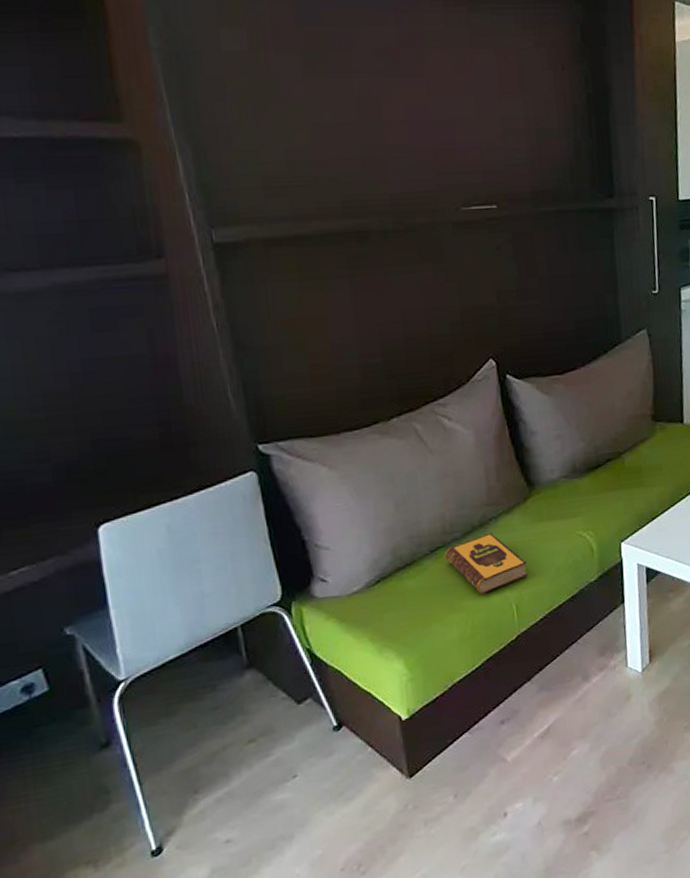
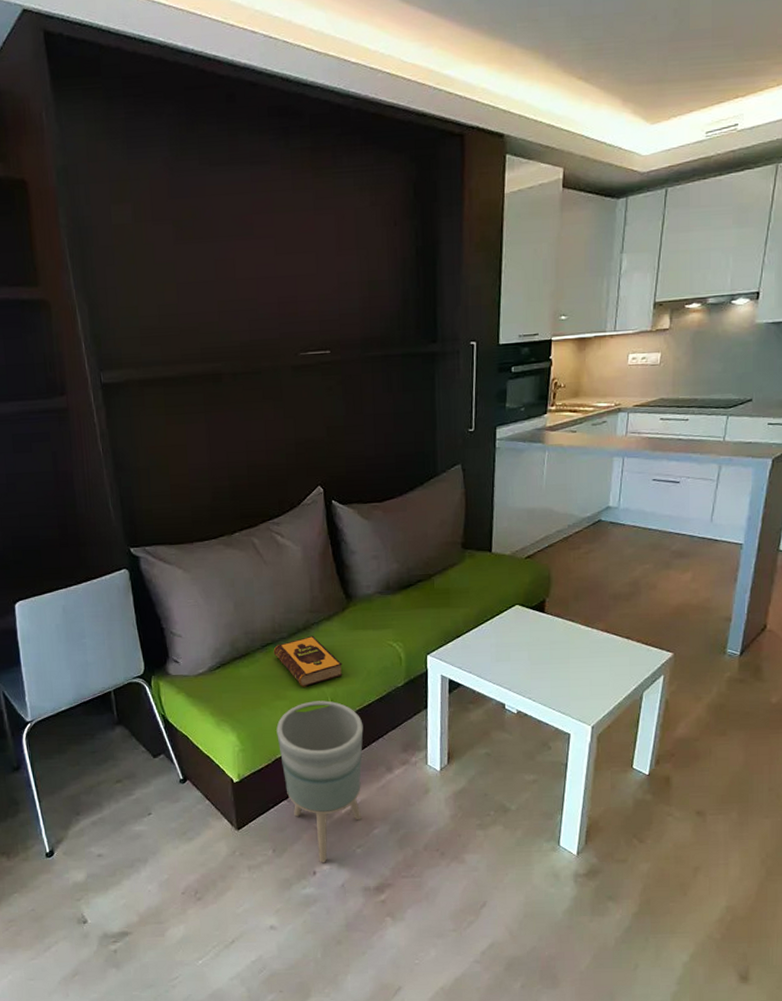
planter: none [452,607,557,801] -> present [276,700,364,863]

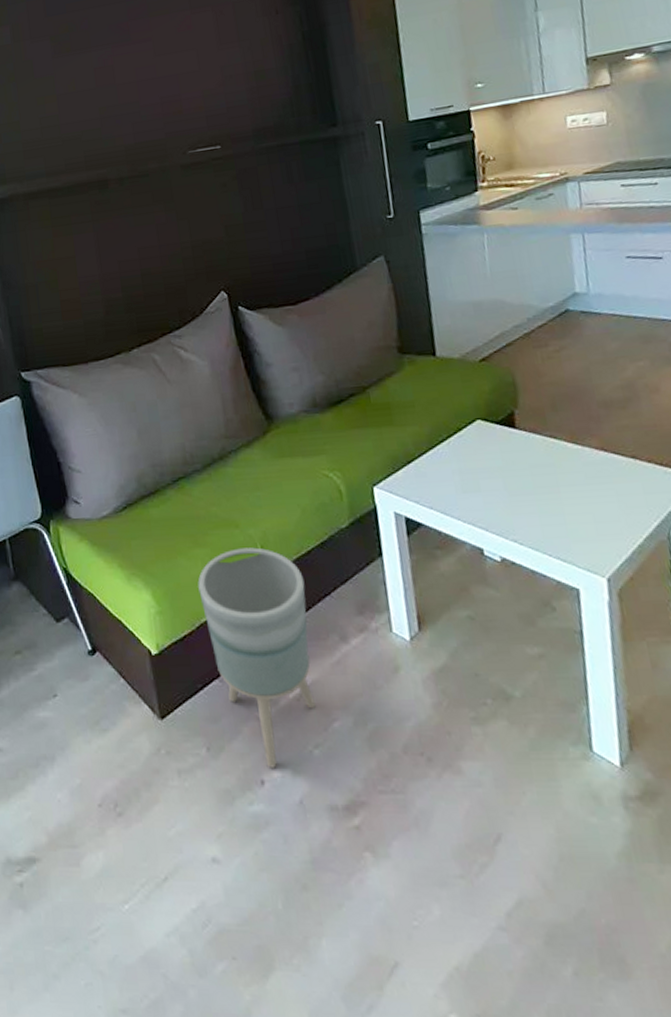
hardback book: present [273,635,343,687] -> none [186,466,272,531]

